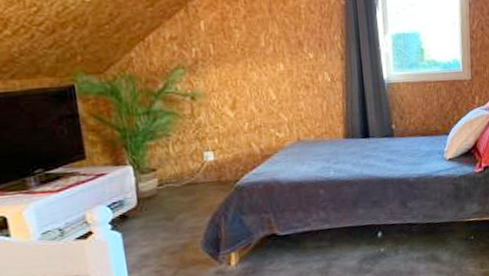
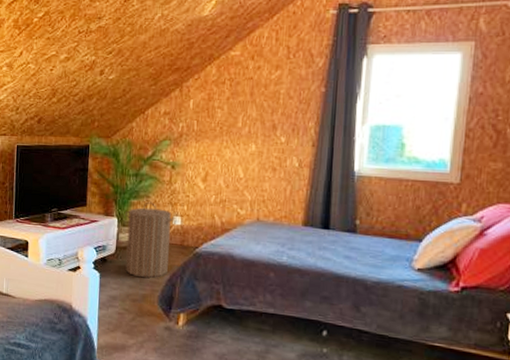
laundry hamper: none [141,140,208,227] -> present [125,201,176,278]

